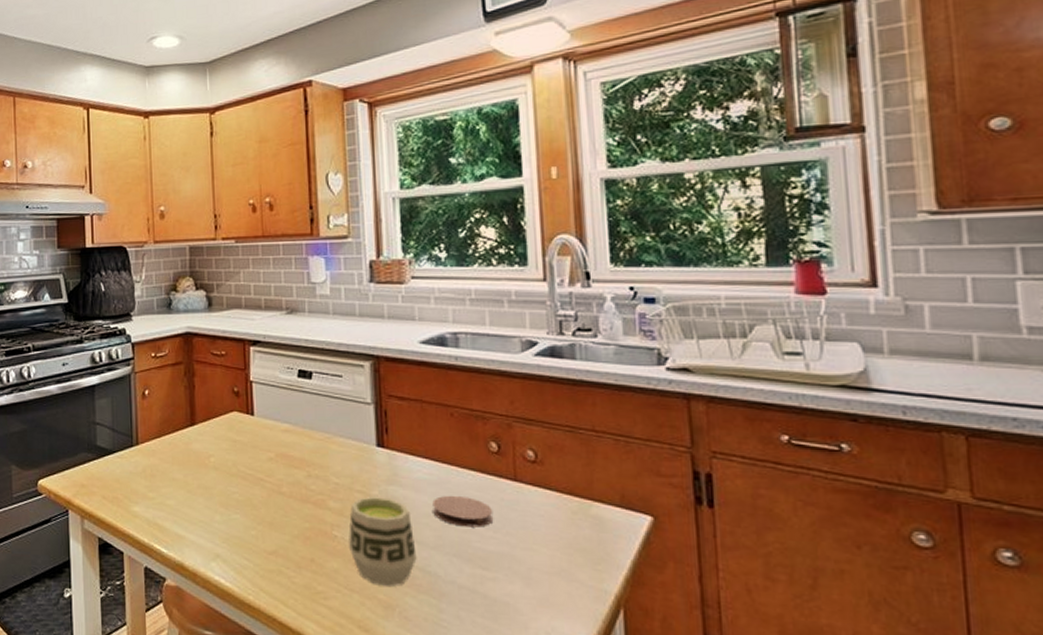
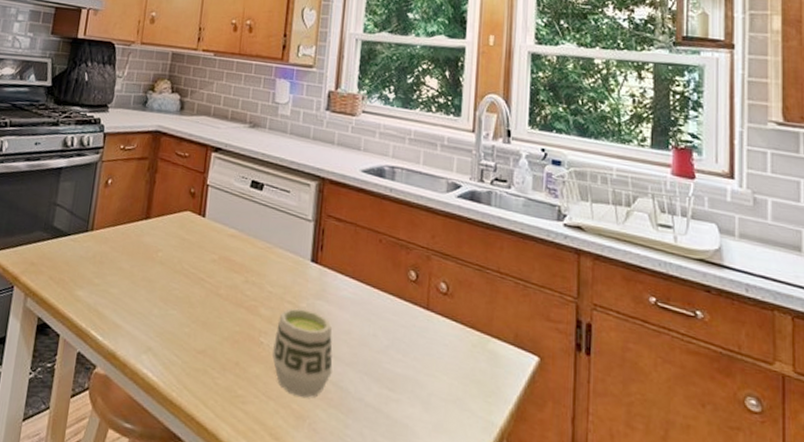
coaster: present [432,495,494,528] -> none [352,315,405,350]

